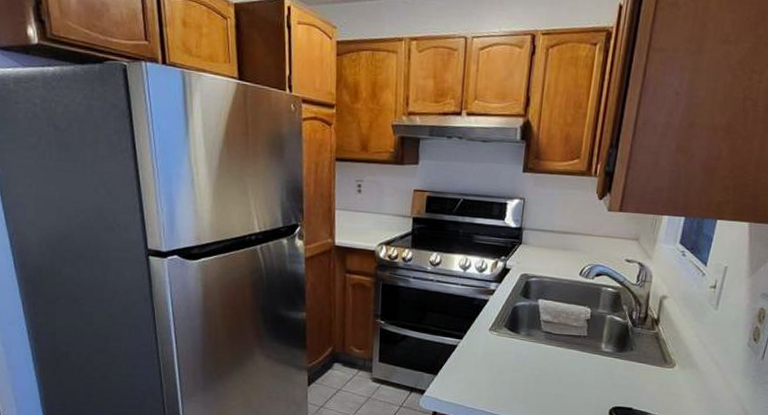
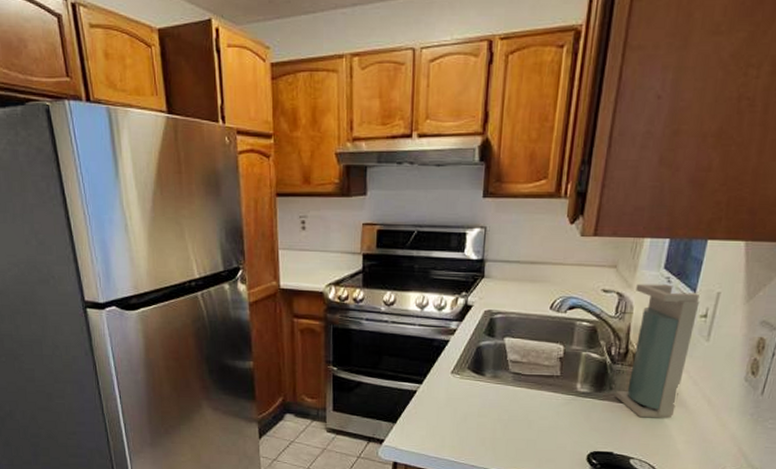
soap dispenser: none [635,256,710,378] -> present [615,284,700,418]

